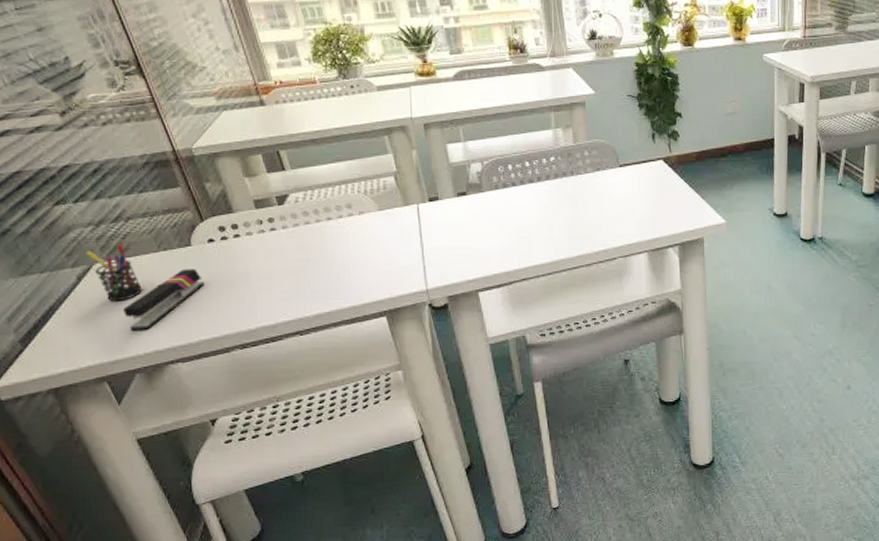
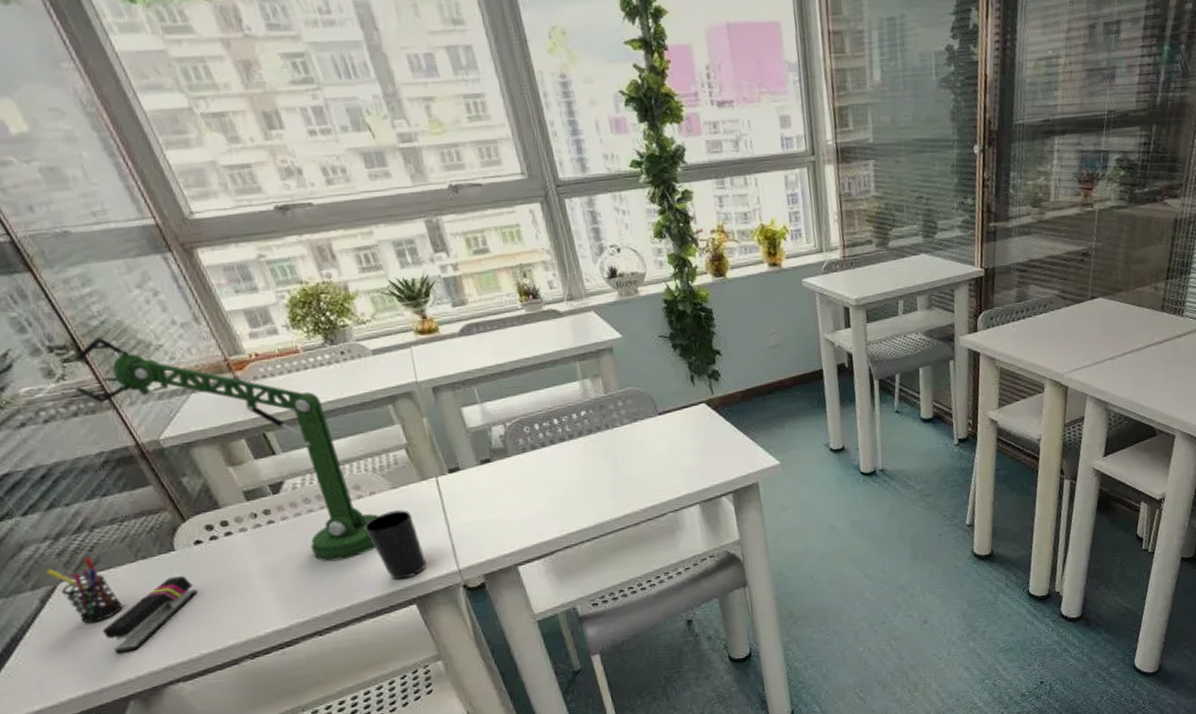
desk lamp: none [131,57,364,270] -> present [74,337,378,562]
cup: none [350,230,400,293] -> present [364,510,427,580]

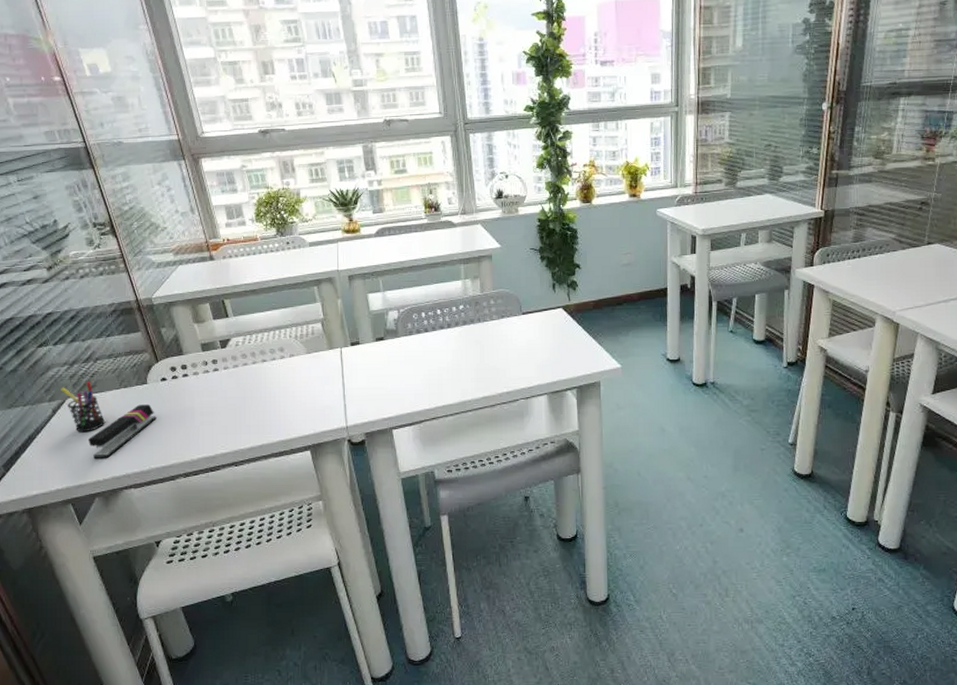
desk lamp: present [74,337,378,562] -> none [105,219,293,407]
cup: present [364,510,427,580] -> none [282,372,323,429]

